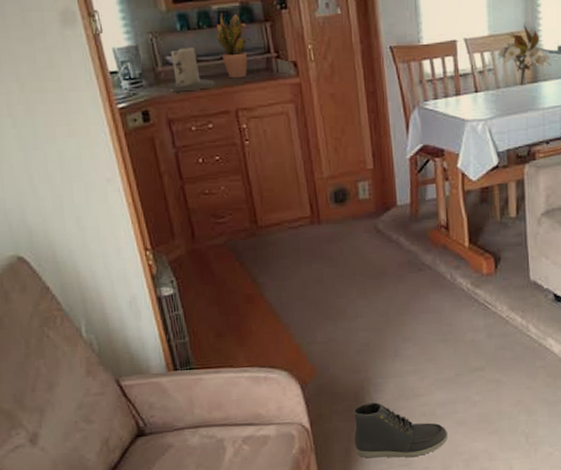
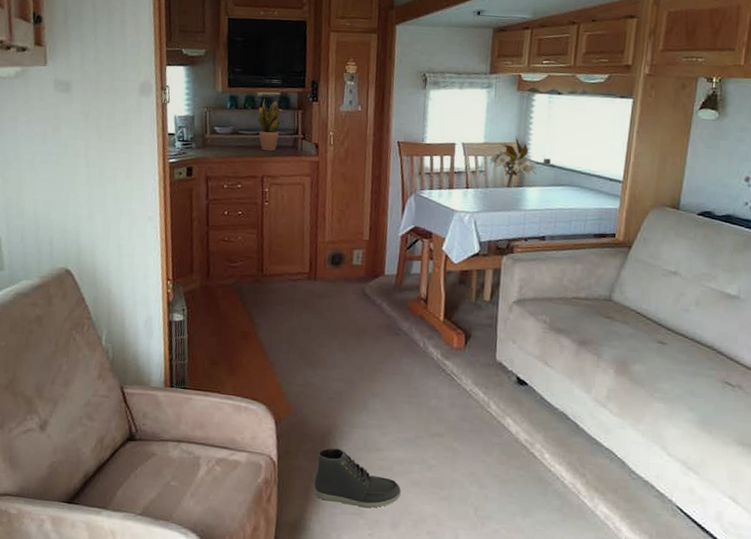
paper towel roll: present [167,47,215,92] -> none [211,122,249,157]

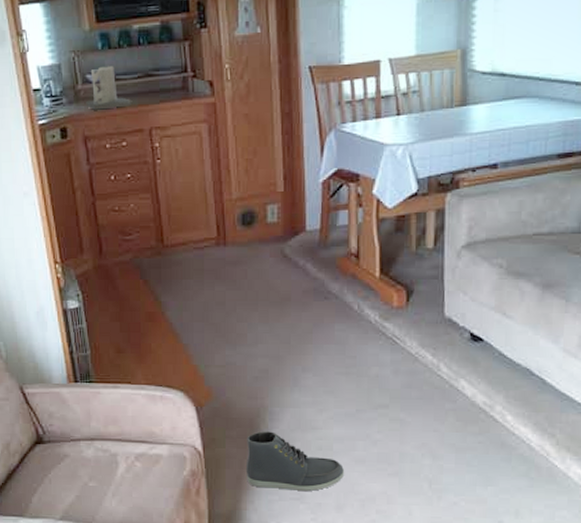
paper towel roll: none [211,122,249,157] -> present [86,66,131,110]
potted plant: present [257,98,284,152] -> none [136,31,169,97]
flower arrangement: present [489,136,551,188] -> none [423,42,501,108]

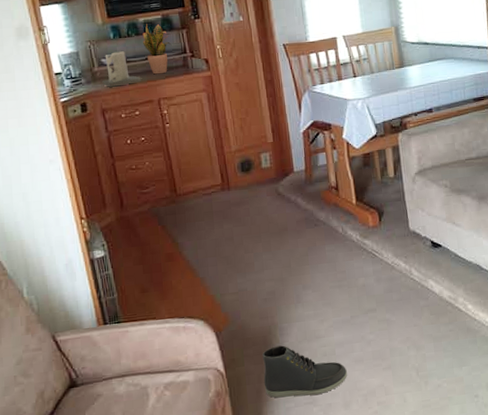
potted plant: none [136,31,169,97] -> present [142,23,171,75]

